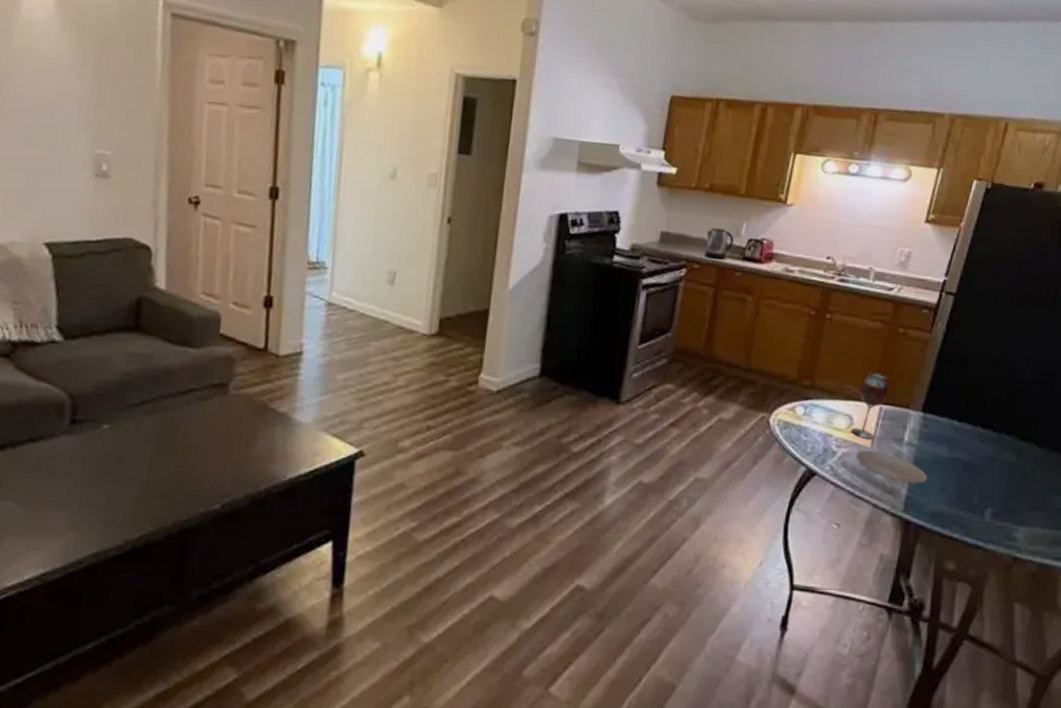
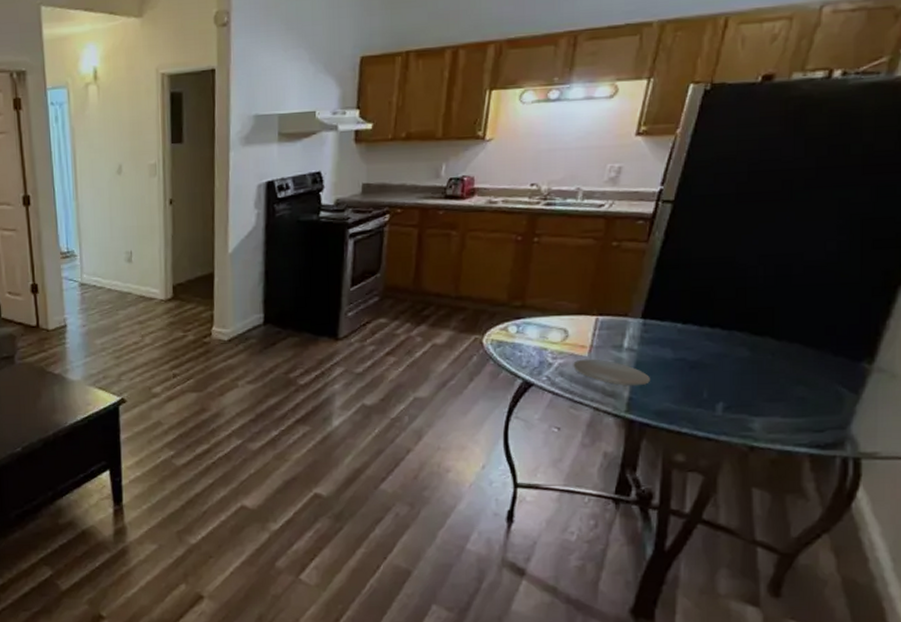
kettle: present [704,227,735,259] -> none [406,171,435,202]
wineglass: present [851,372,889,439] -> none [566,286,605,349]

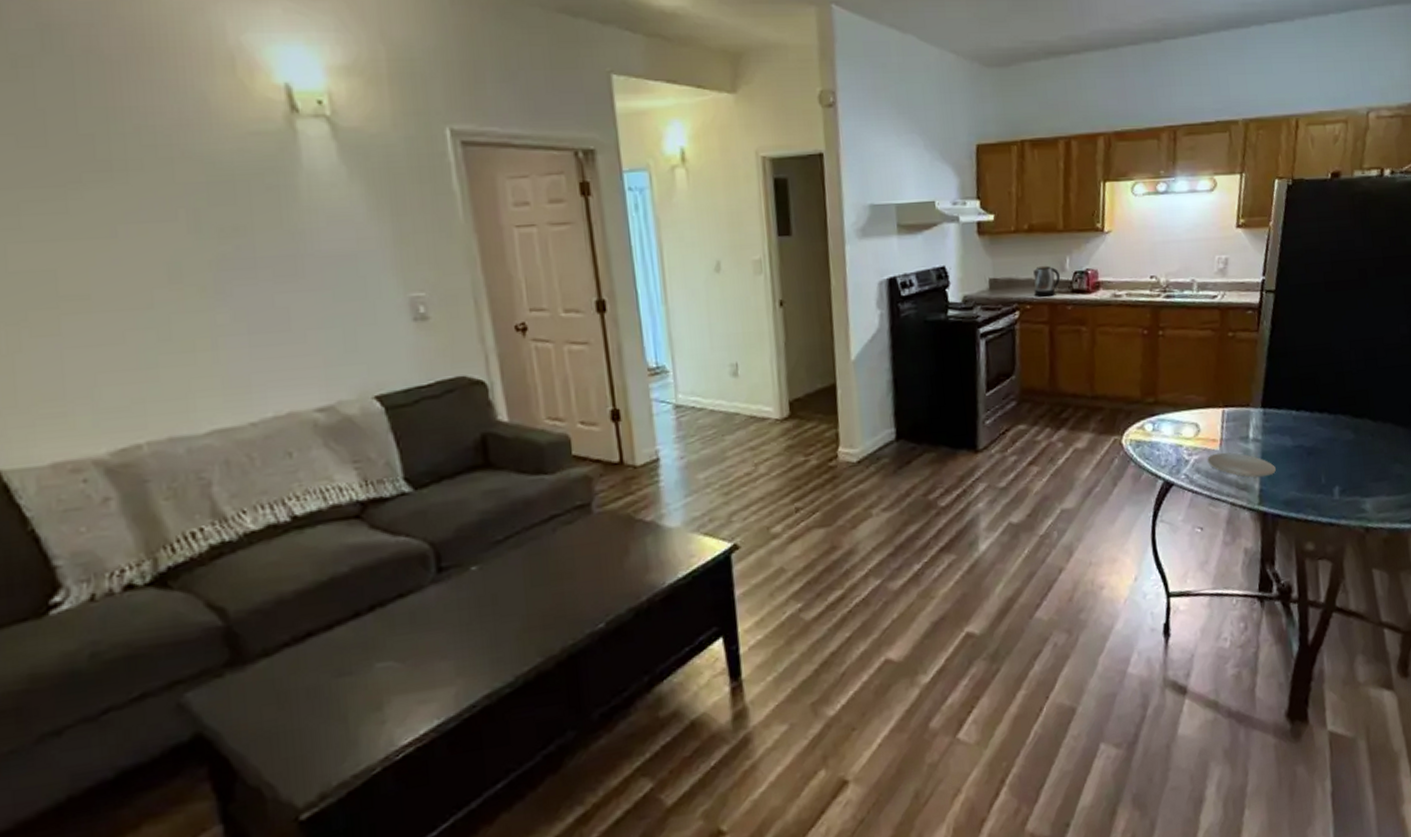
kettle: none [406,171,435,202] -> present [1033,265,1061,297]

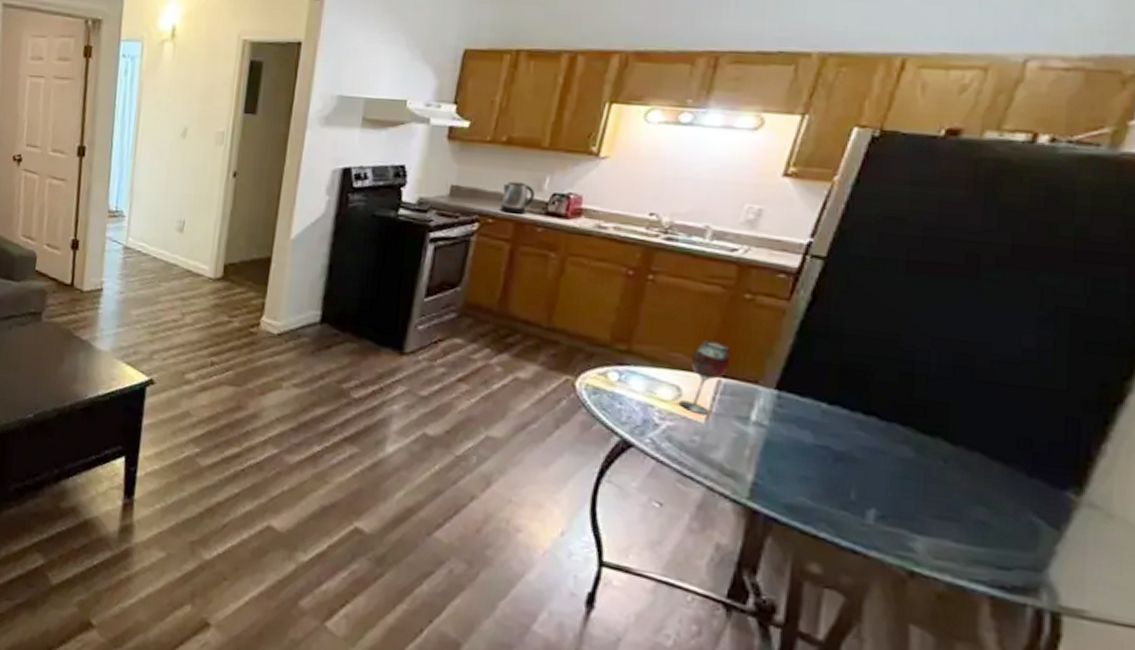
wineglass: none [1199,378,1229,443] -> present [678,340,731,415]
plate: present [1207,452,1277,478] -> none [685,425,783,471]

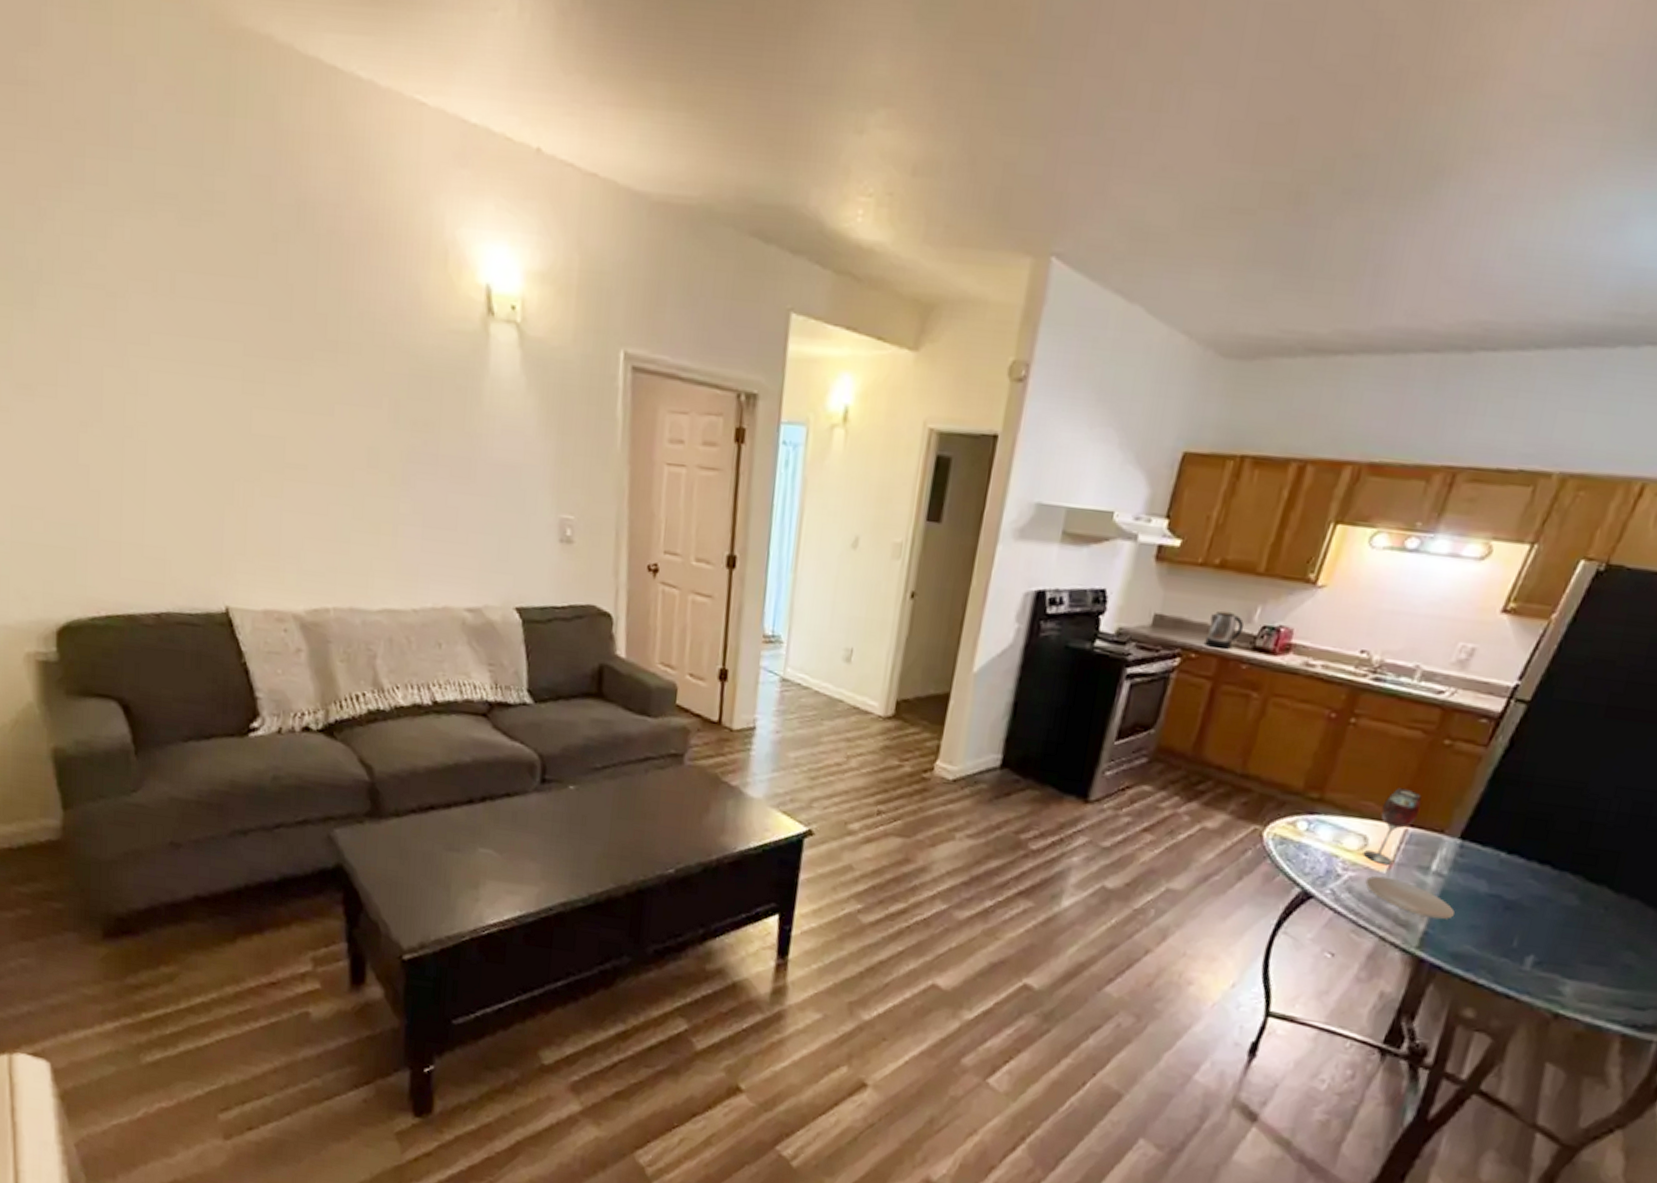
plate: none [685,425,783,471] -> present [1365,875,1455,920]

